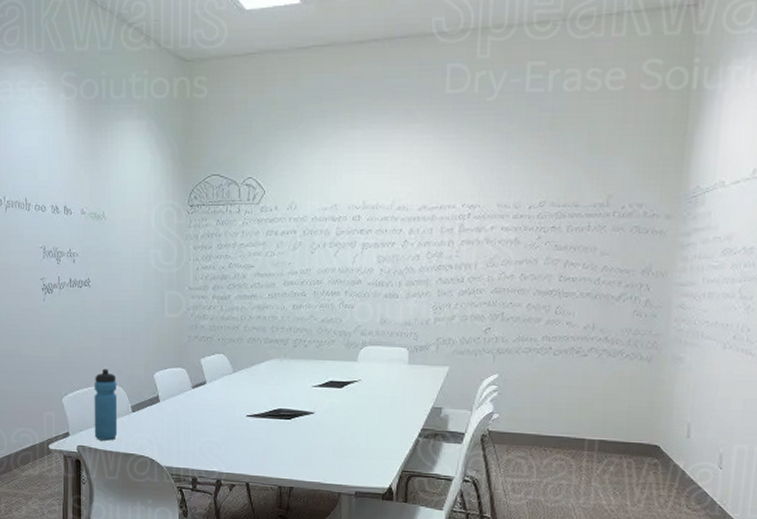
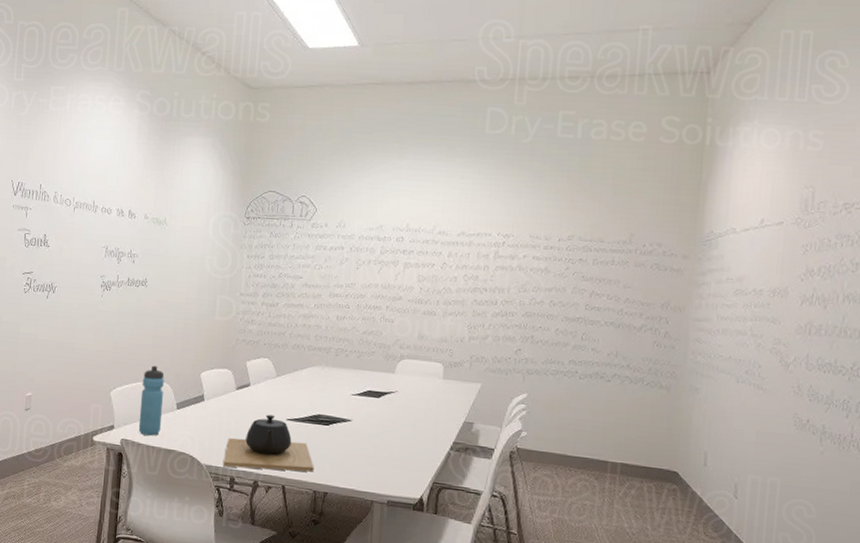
teapot: none [184,411,278,468] -> present [223,414,314,472]

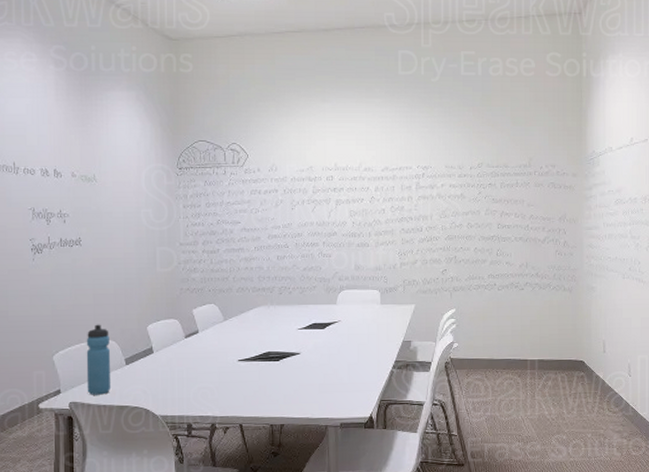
teapot: present [223,414,314,472] -> none [179,358,269,415]

